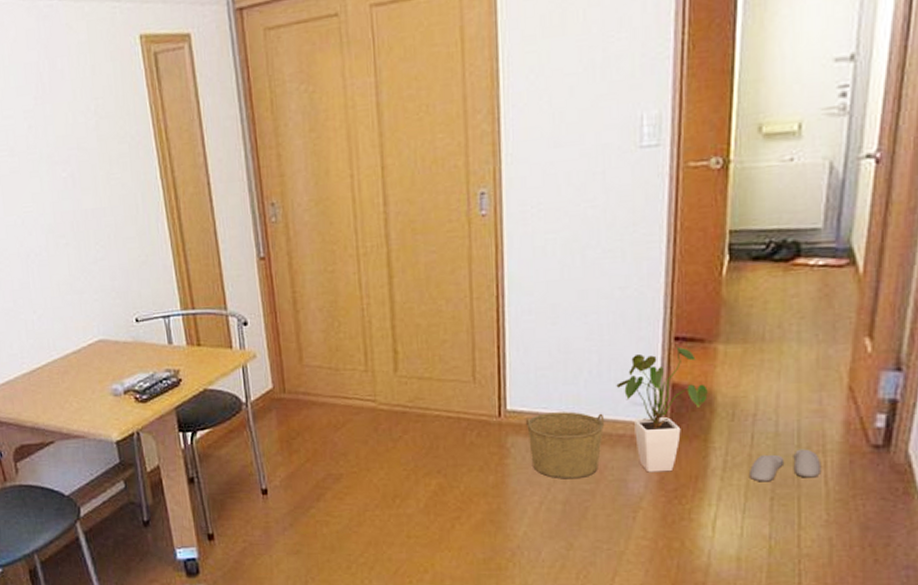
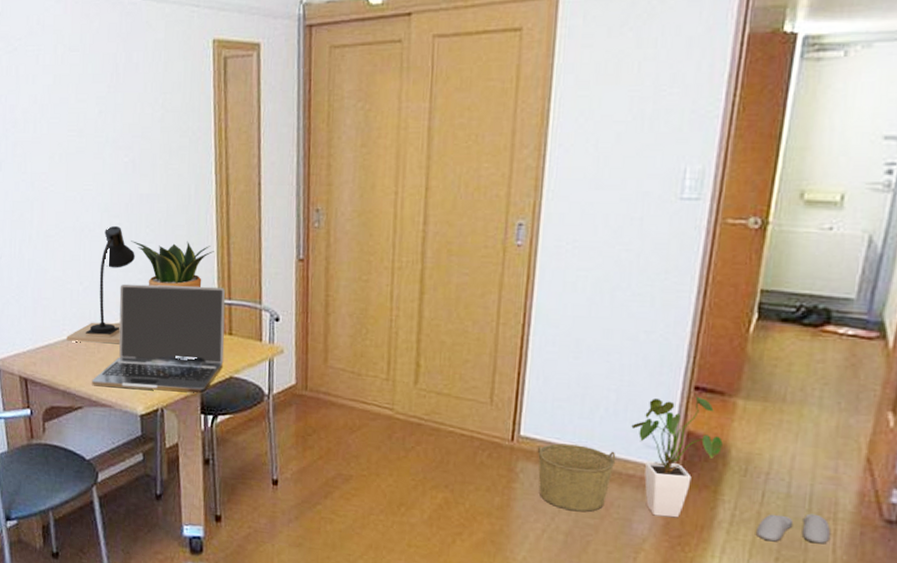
desk lamp: none [27,246,88,374] -> present [67,225,135,344]
laptop: none [60,297,196,418] -> present [92,283,226,393]
potted plant: none [81,253,171,306] -> present [131,240,214,288]

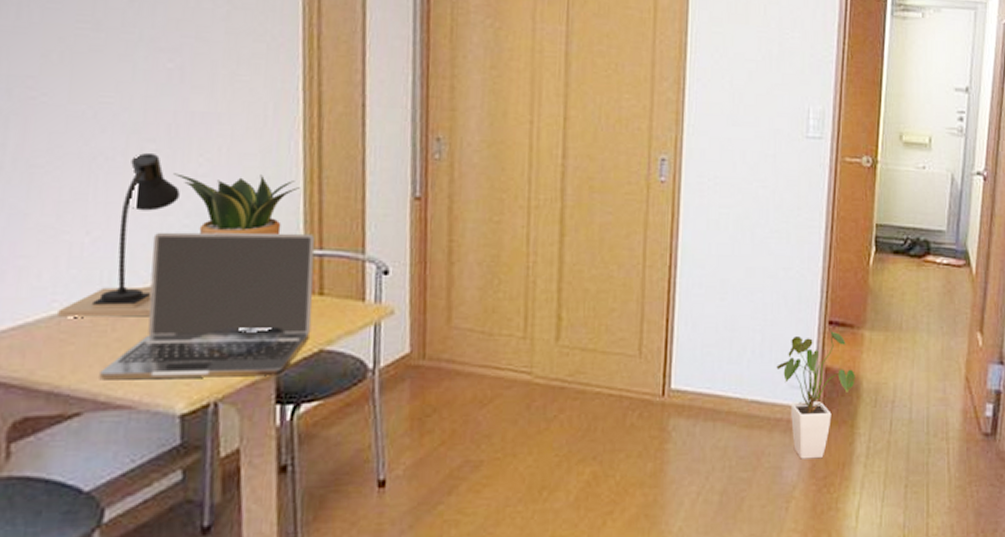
basket: present [537,443,616,513] -> none [688,393,764,467]
slippers: present [756,513,831,544] -> none [888,436,945,469]

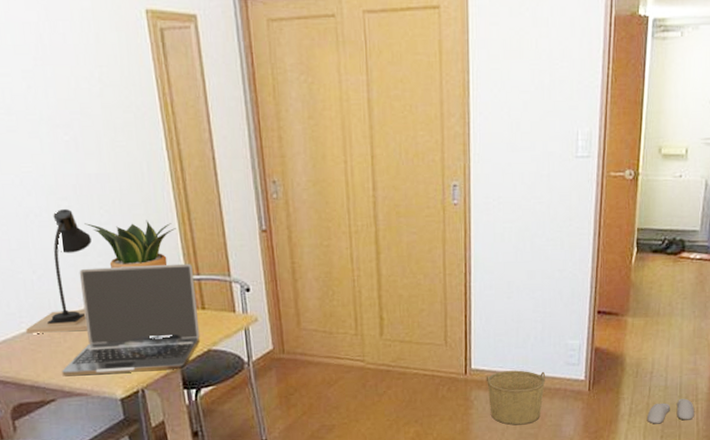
basket: none [688,393,764,467] -> present [486,370,546,426]
house plant: present [776,329,855,459] -> none [555,317,620,419]
slippers: none [888,436,945,469] -> present [647,398,695,424]

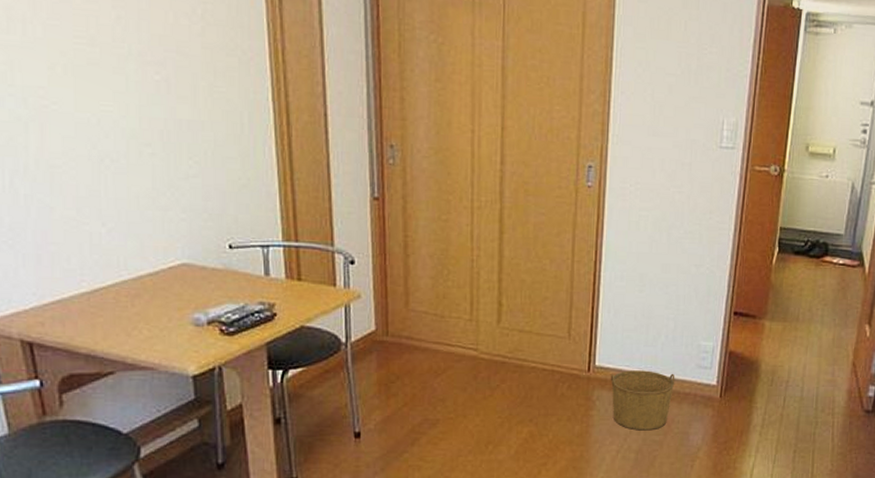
desk lamp: present [26,208,92,334] -> none [87,155,175,295]
laptop: present [62,263,200,377] -> none [125,224,293,347]
potted plant: present [84,220,176,268] -> none [169,174,276,229]
slippers: present [647,398,695,424] -> none [780,411,831,438]

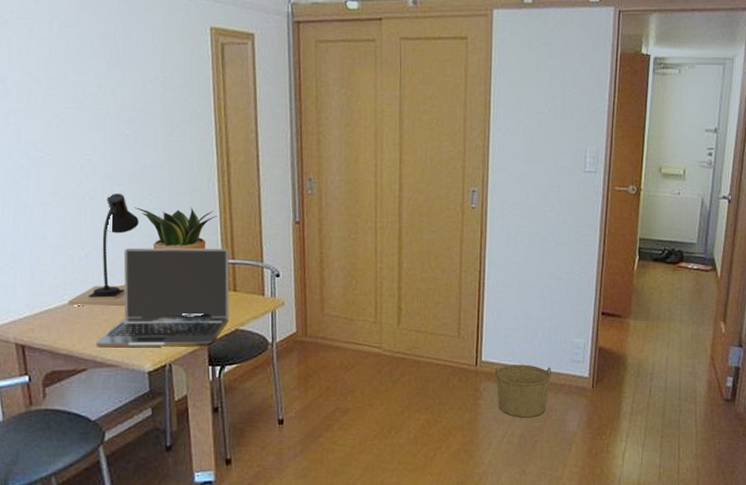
desk lamp: none [87,155,175,295] -> present [68,193,139,306]
laptop: none [125,224,293,347] -> present [96,248,230,348]
potted plant: none [169,174,276,229] -> present [134,207,217,250]

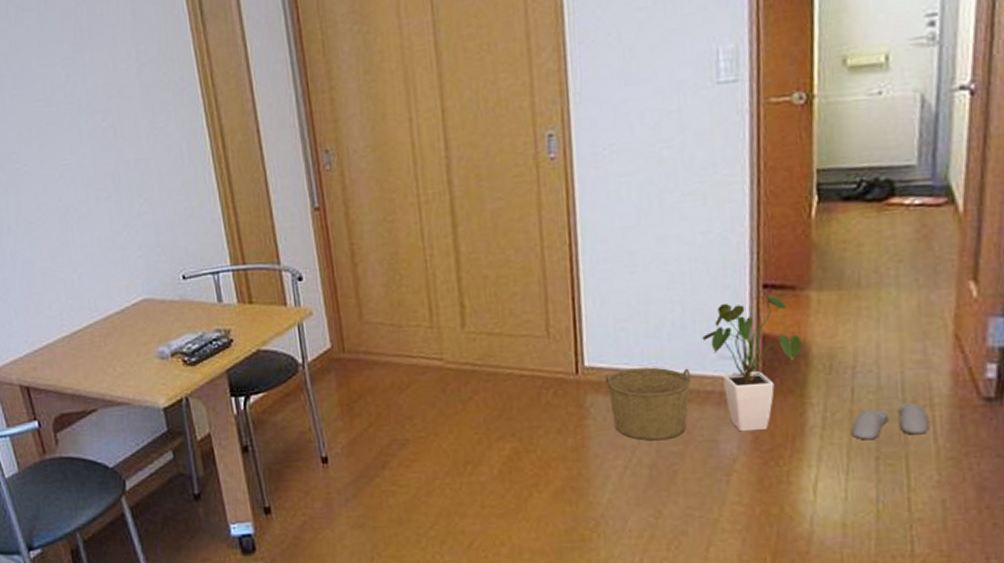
desk lamp: present [68,193,139,306] -> none [67,200,131,338]
laptop: present [96,248,230,348] -> none [103,251,248,384]
potted plant: present [134,207,217,250] -> none [124,206,219,262]
house plant: none [561,318,622,414] -> present [702,293,802,432]
slippers: none [648,400,694,424] -> present [851,403,930,440]

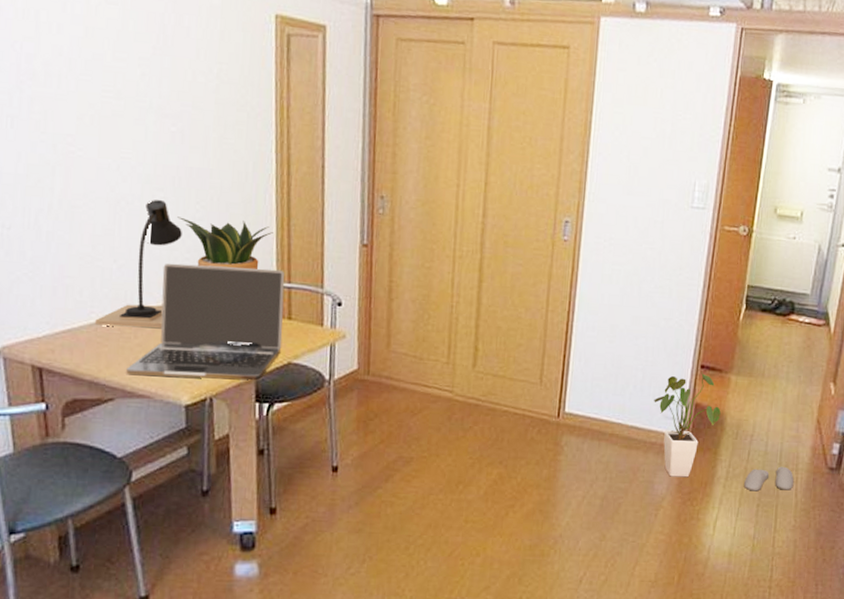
desk lamp: none [67,200,131,338] -> present [95,199,182,328]
laptop: none [103,251,248,384] -> present [126,263,285,380]
potted plant: none [124,206,219,262] -> present [177,217,273,270]
basket: present [605,367,692,441] -> none [579,418,642,478]

